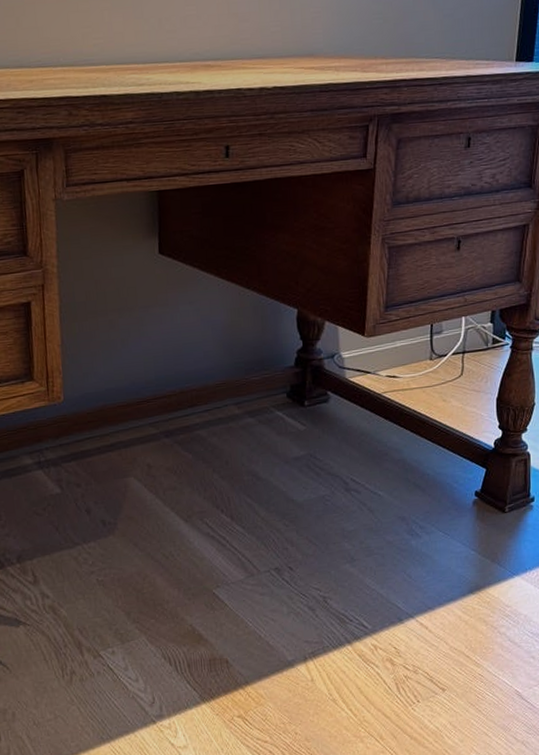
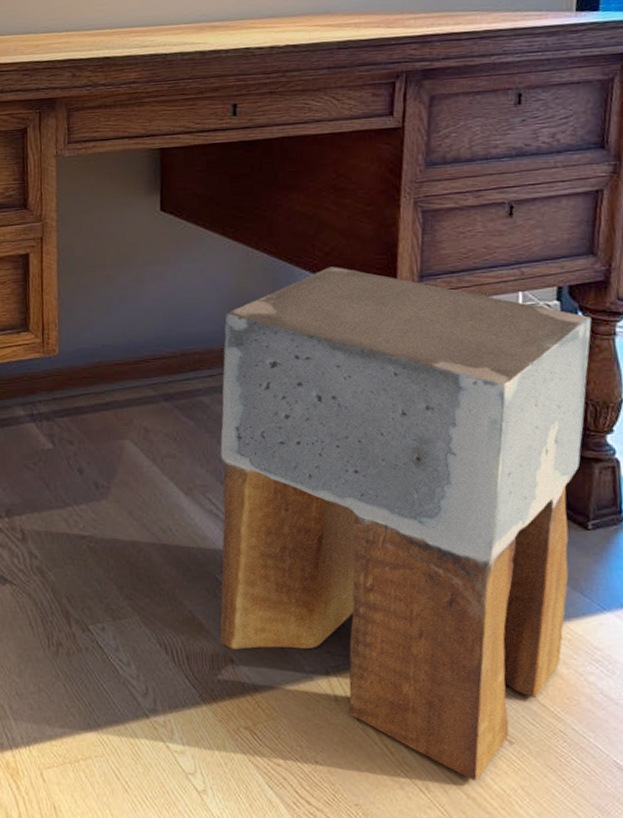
stool: none [216,301,515,725] -> present [219,266,592,781]

